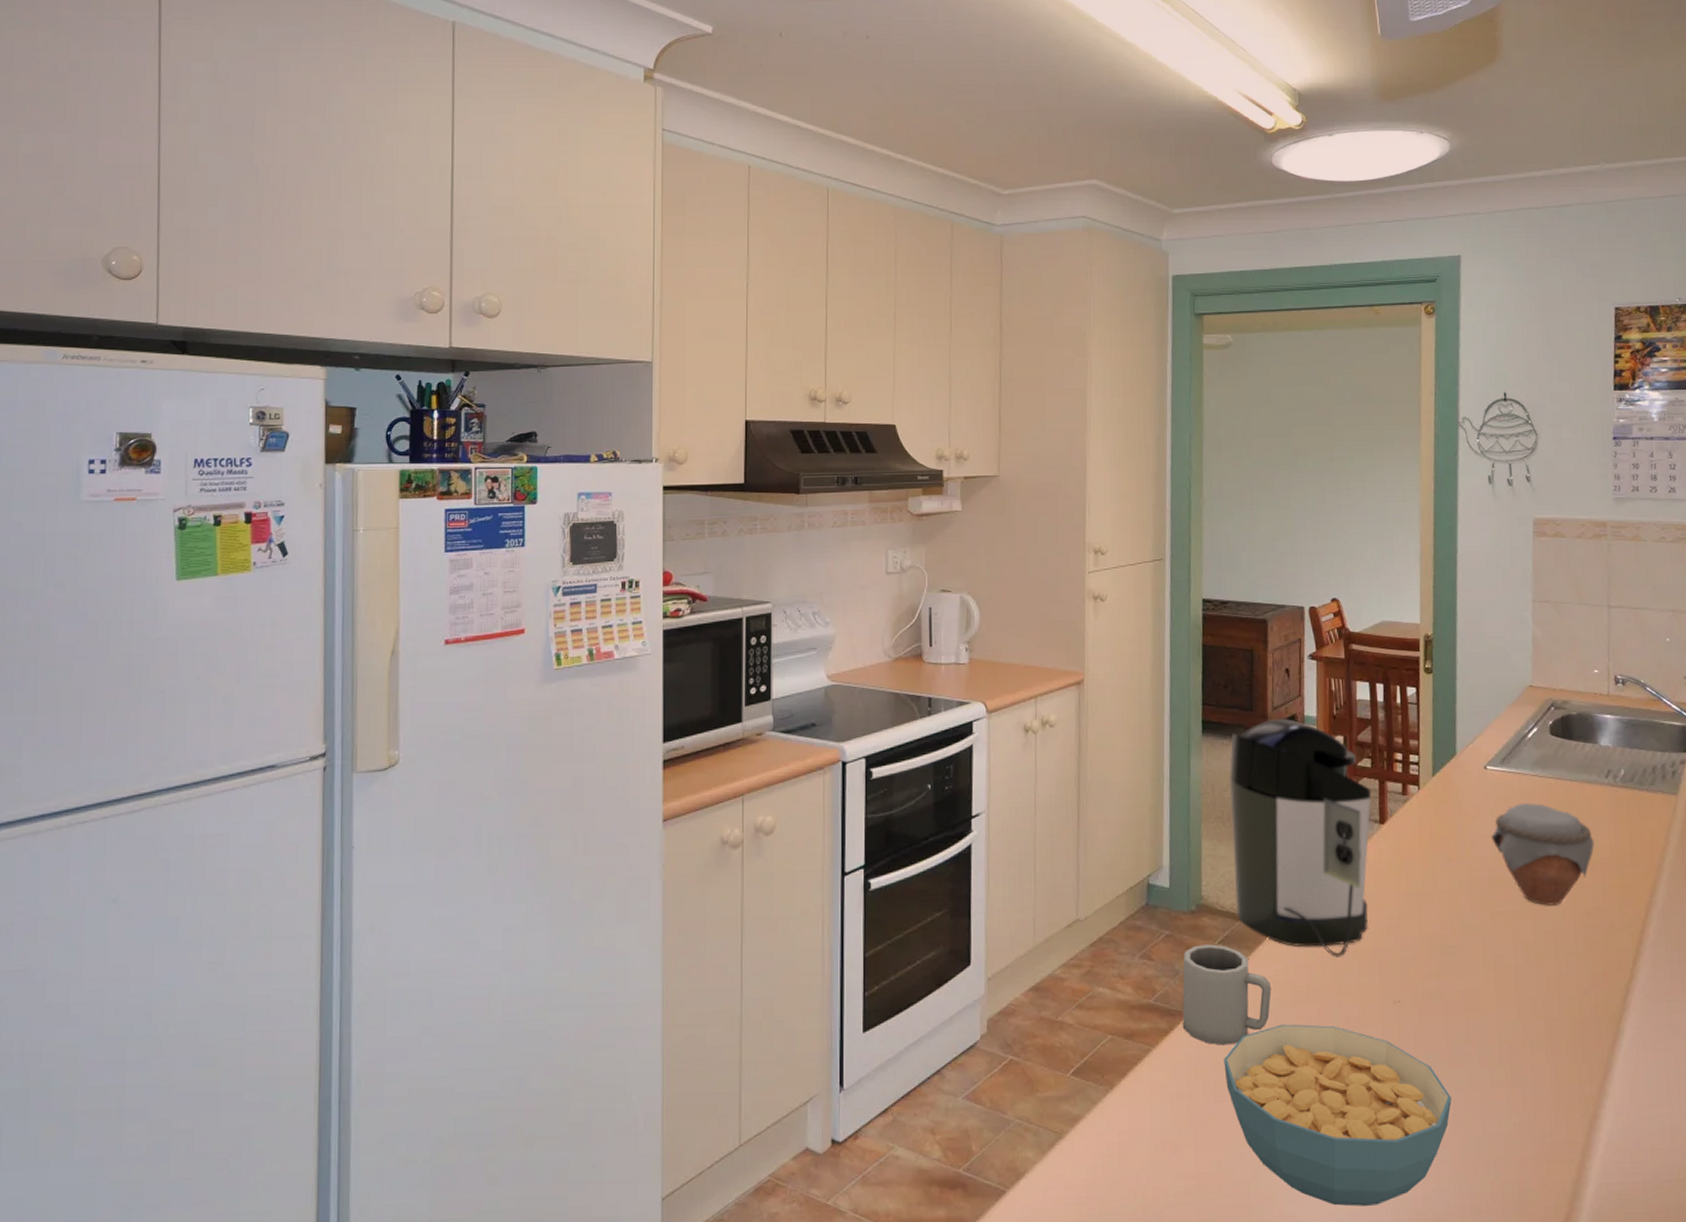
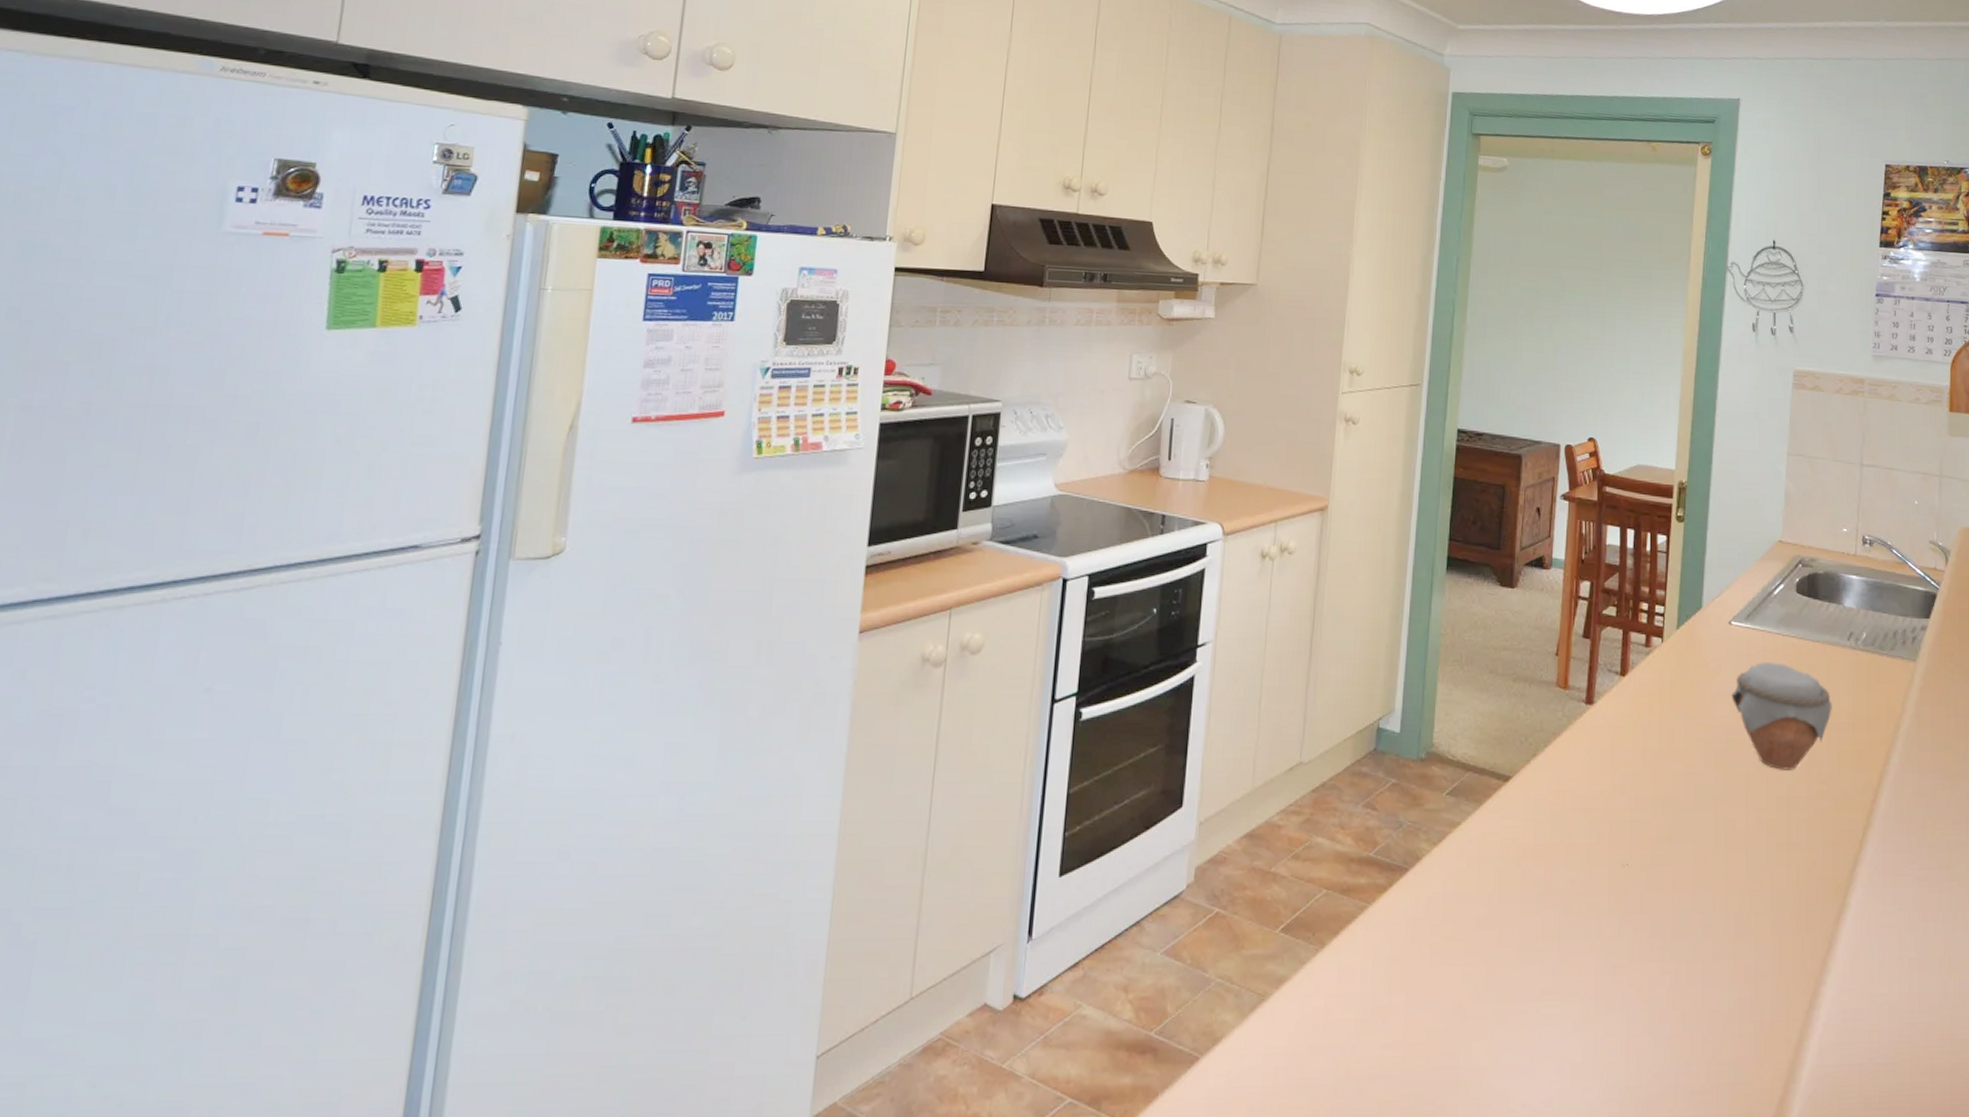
cup: present [1182,944,1272,1046] -> none [1402,796,1498,905]
cereal bowl: present [1224,1024,1452,1206] -> none [1442,884,1673,1084]
coffee maker: present [1229,719,1372,957] -> none [1467,560,1615,815]

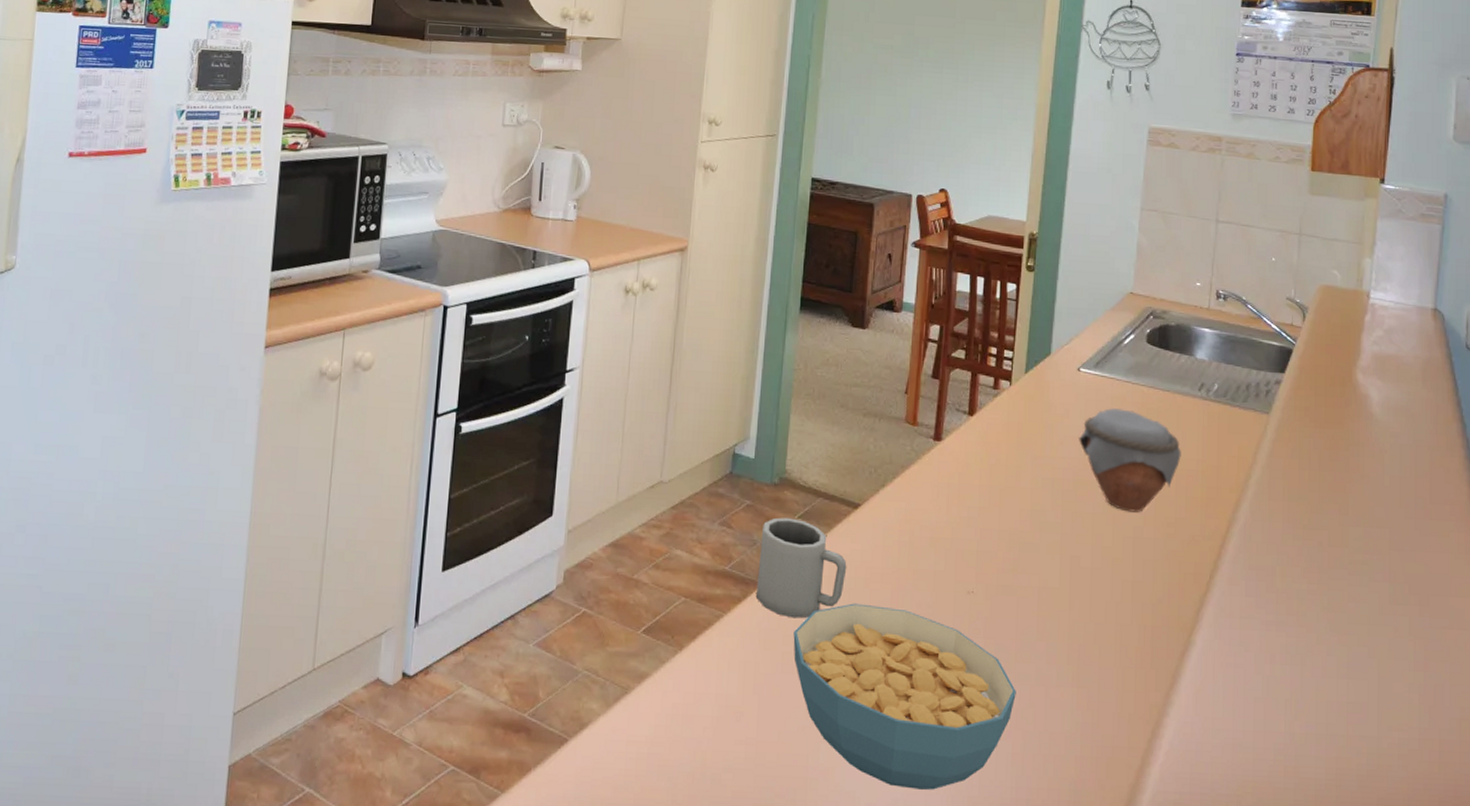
cup: none [1402,796,1498,905] -> present [755,517,847,619]
cereal bowl: none [1442,884,1673,1084] -> present [793,603,1016,790]

